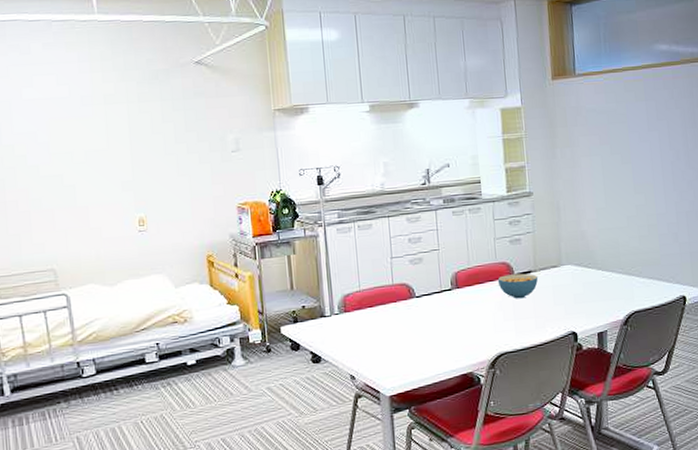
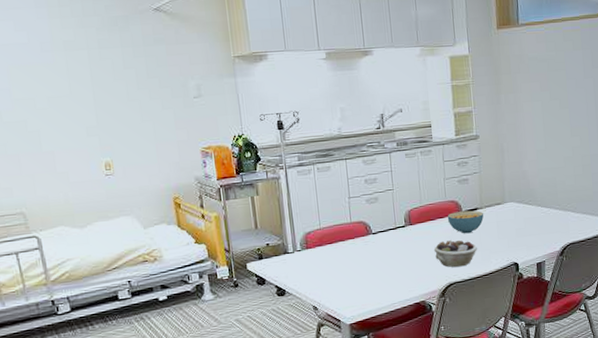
succulent planter: none [482,305,532,336] -> present [433,239,478,268]

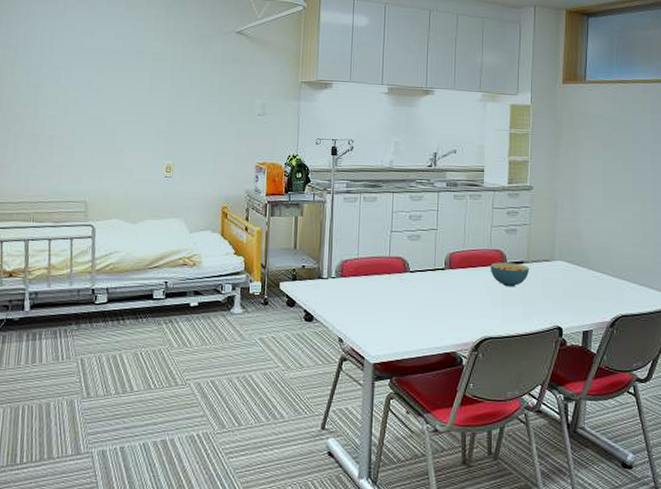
succulent planter: present [433,239,478,268] -> none [471,290,520,322]

